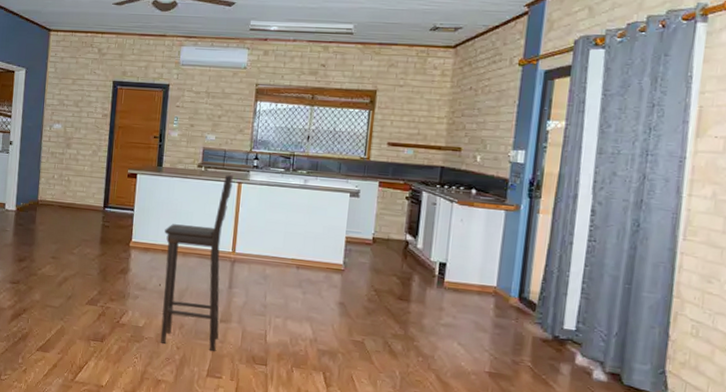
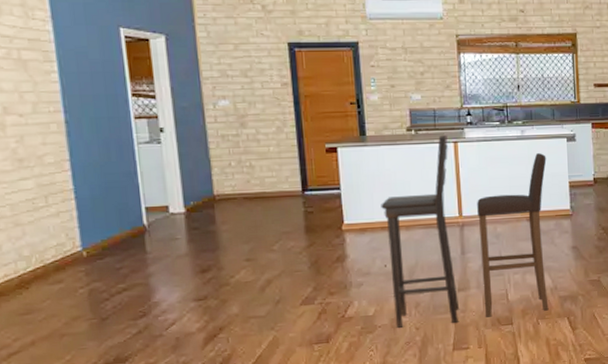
bar stool: none [242,204,326,361] -> present [477,153,549,317]

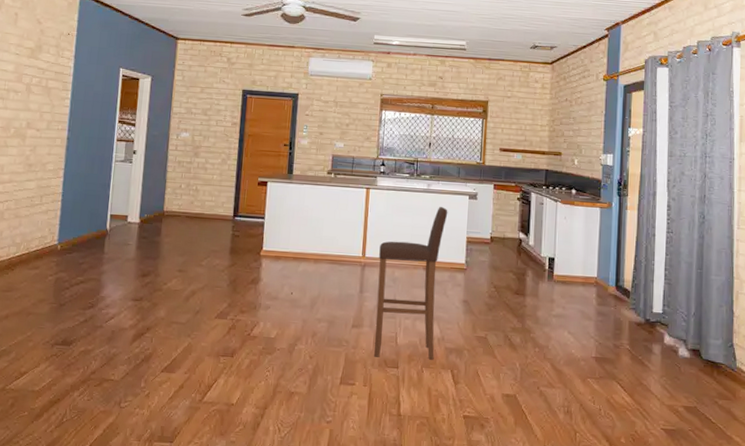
bar stool: present [381,134,459,328] -> none [292,180,361,357]

